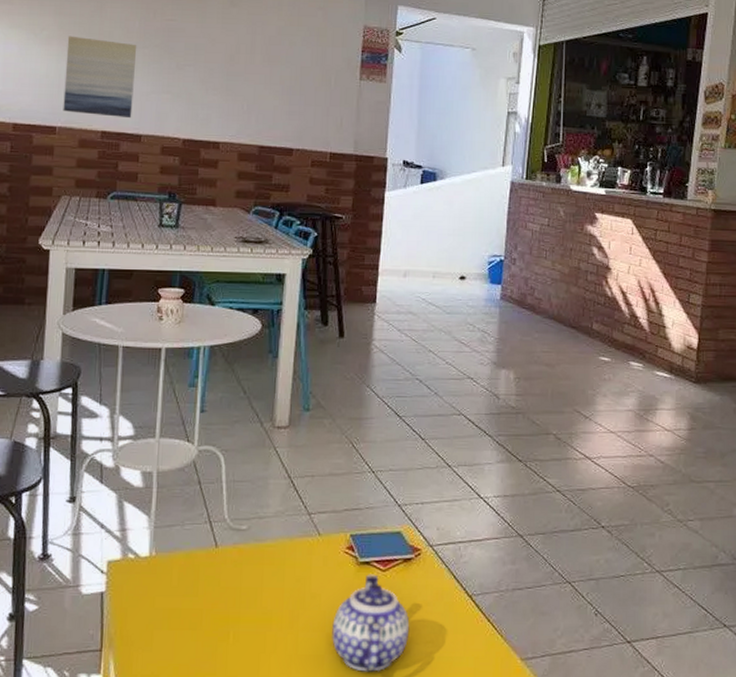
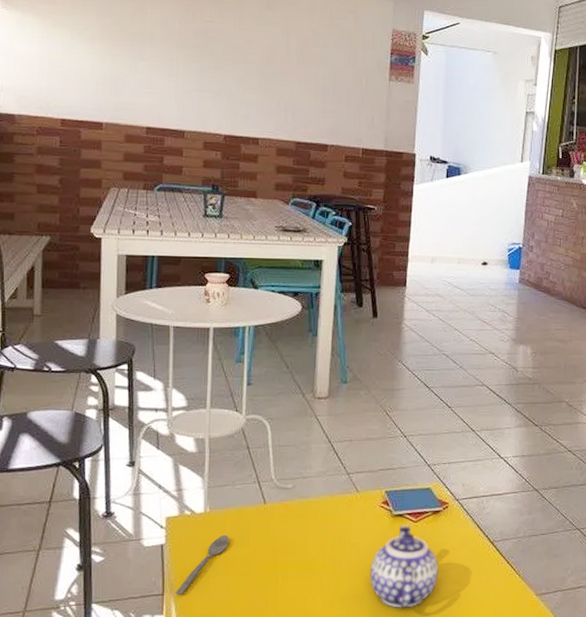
wall art: present [63,36,137,119] -> none [108,35,178,115]
spoon: none [115,582,176,652] -> present [175,534,229,595]

